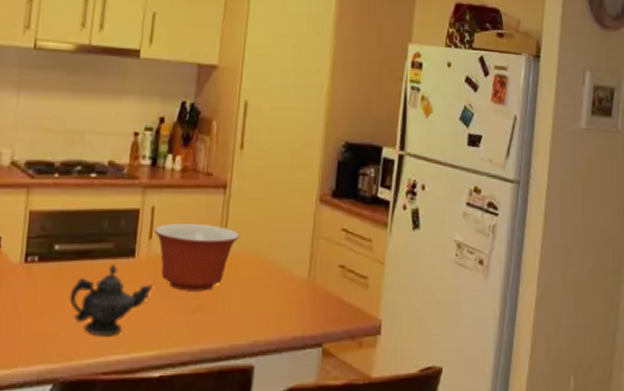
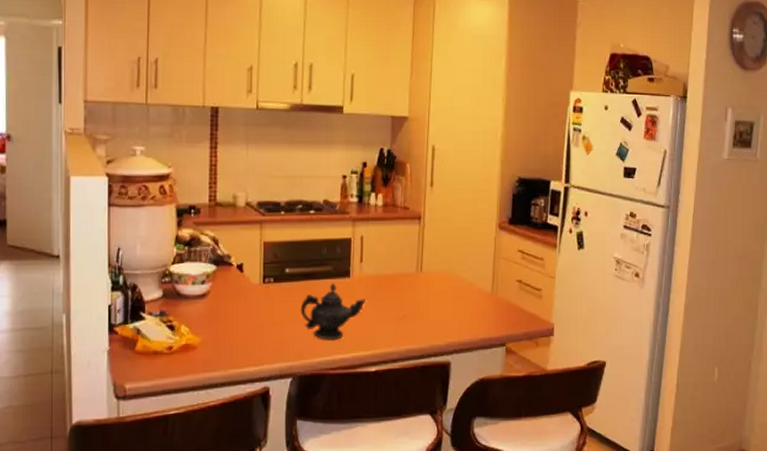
mixing bowl: present [154,224,240,291] -> none [364,249,434,303]

